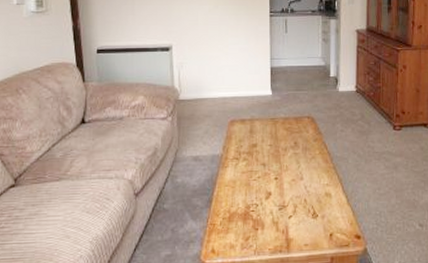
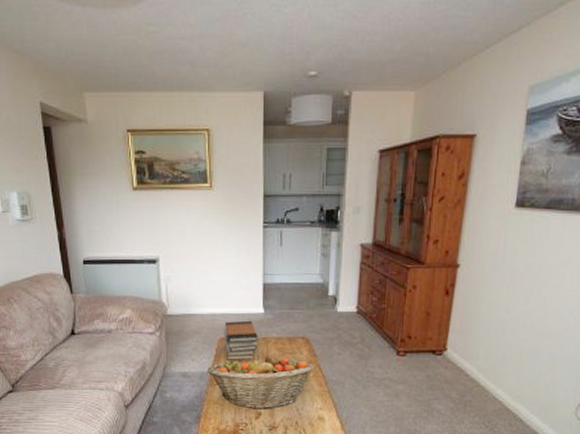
fruit basket: none [218,134,320,190] -> present [207,354,315,410]
book stack: none [234,102,267,142] -> present [224,320,258,360]

